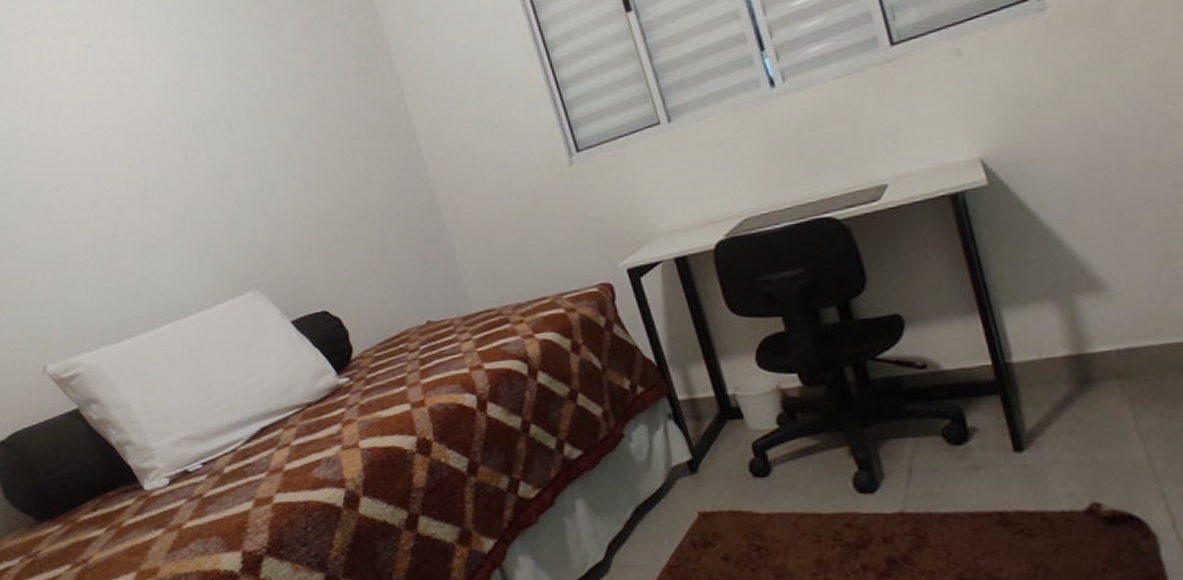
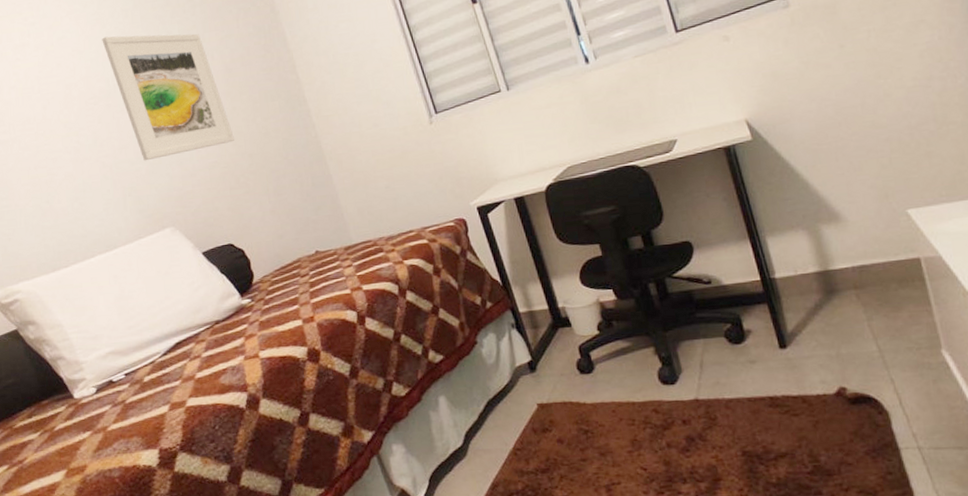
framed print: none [171,54,329,211] -> present [102,34,234,161]

